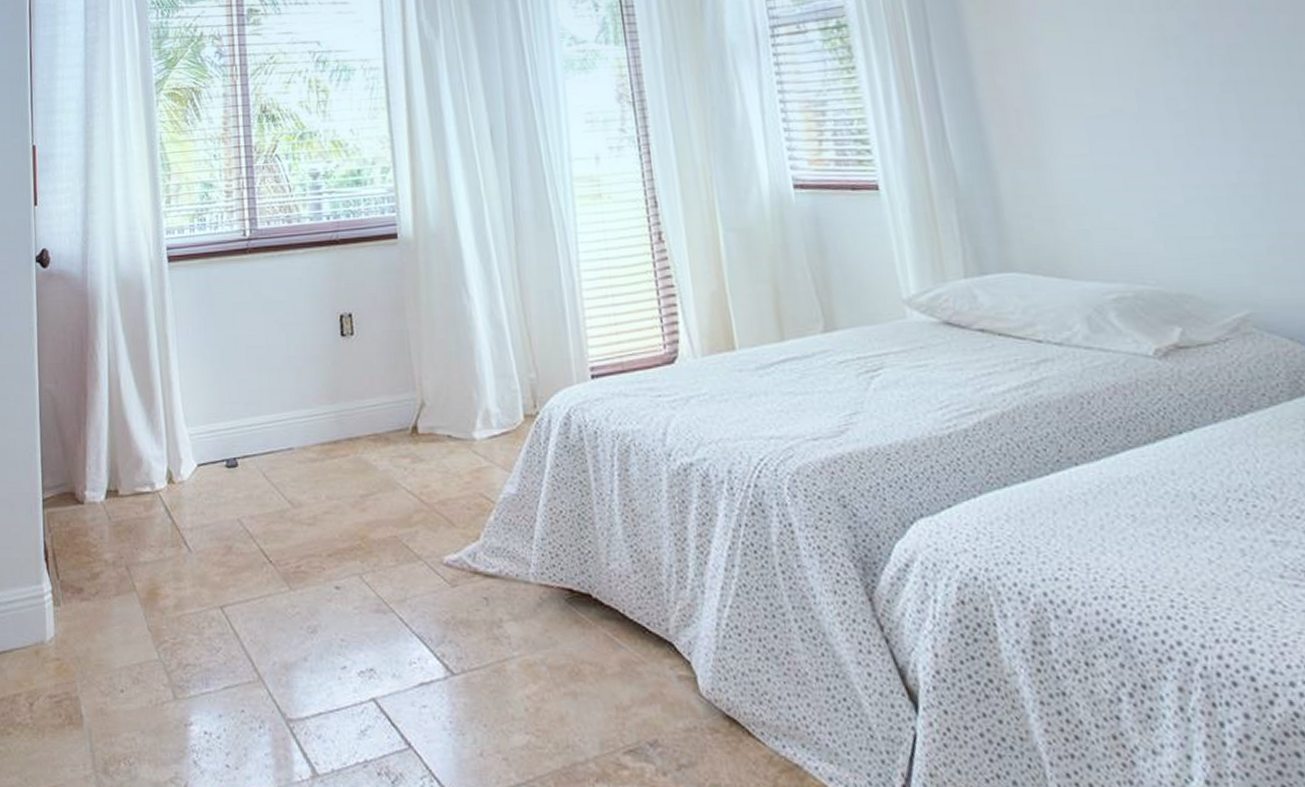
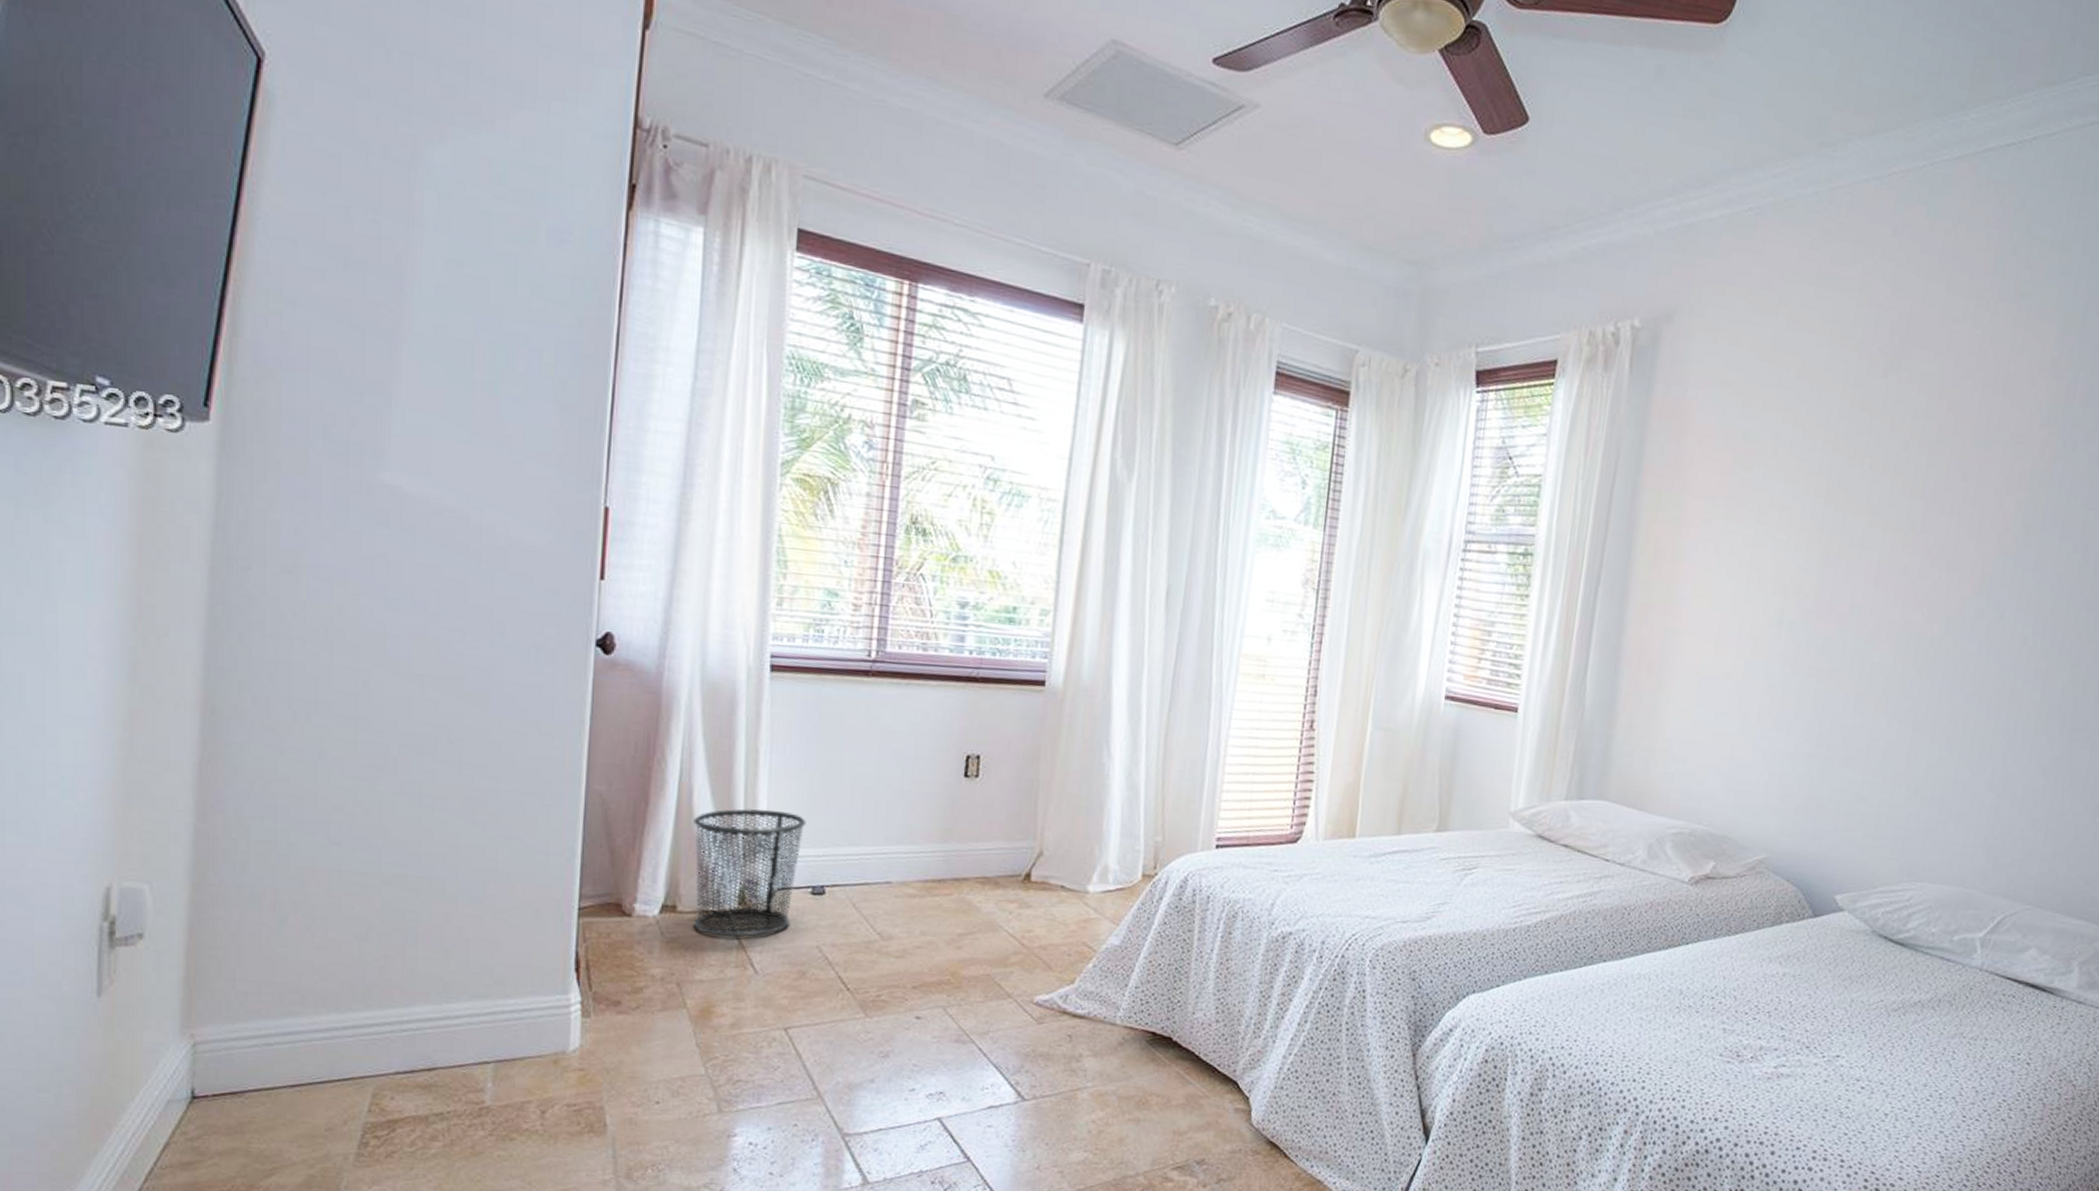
waste bin: none [123,389,214,517] -> present [693,808,806,938]

